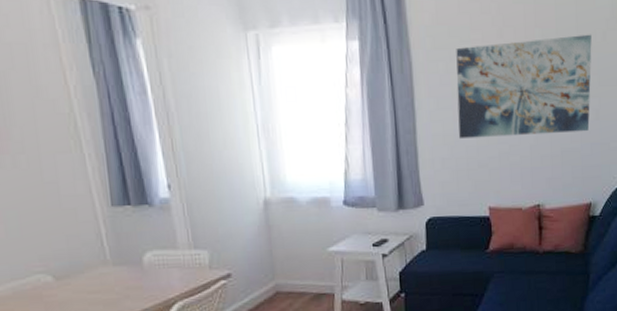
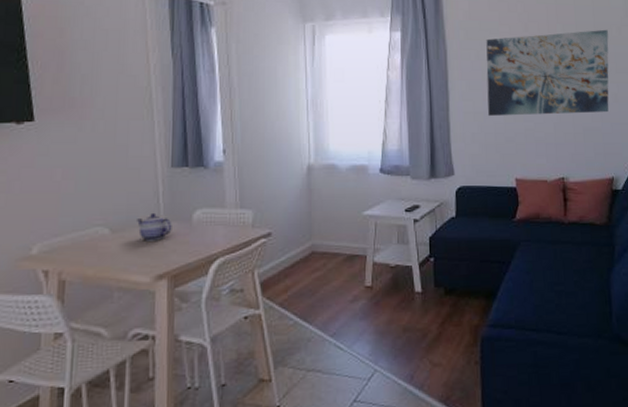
teapot: none [82,256,122,288] -> present [137,212,172,241]

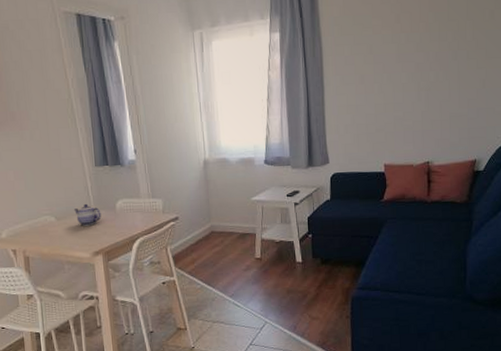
wall art: present [486,29,609,116] -> none [359,14,480,108]

